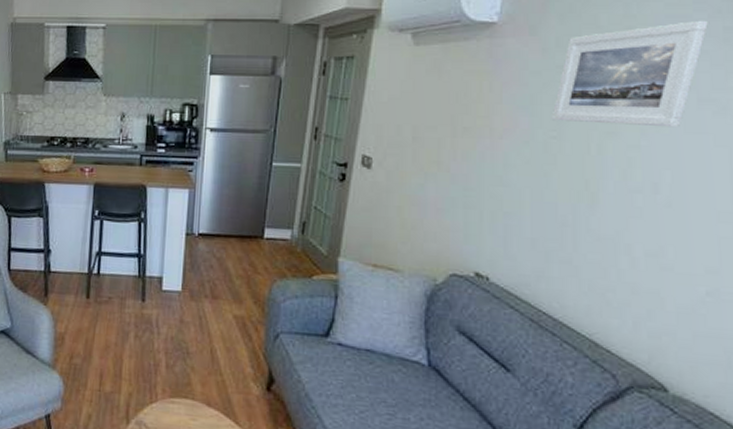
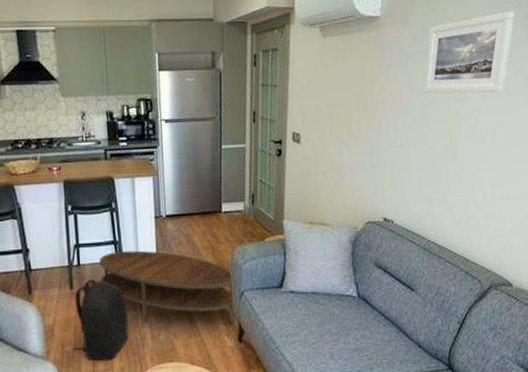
backpack: none [82,291,143,382] -> present [73,279,129,361]
coffee table: none [119,265,269,369] -> present [99,250,235,325]

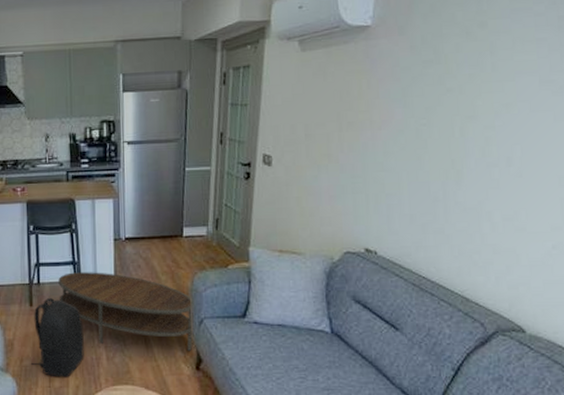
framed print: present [423,11,515,93] -> none [421,11,546,110]

